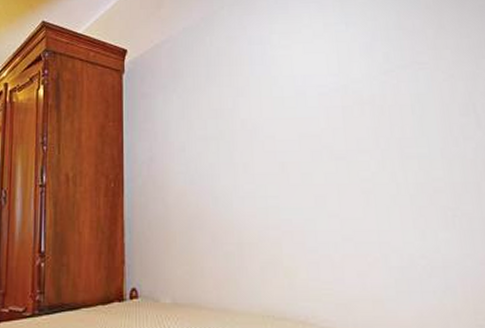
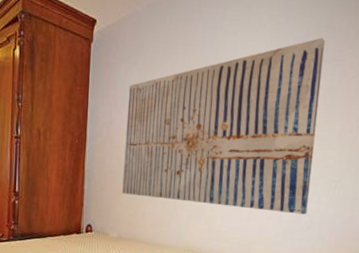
wall art: none [170,41,423,257] -> present [122,38,325,215]

